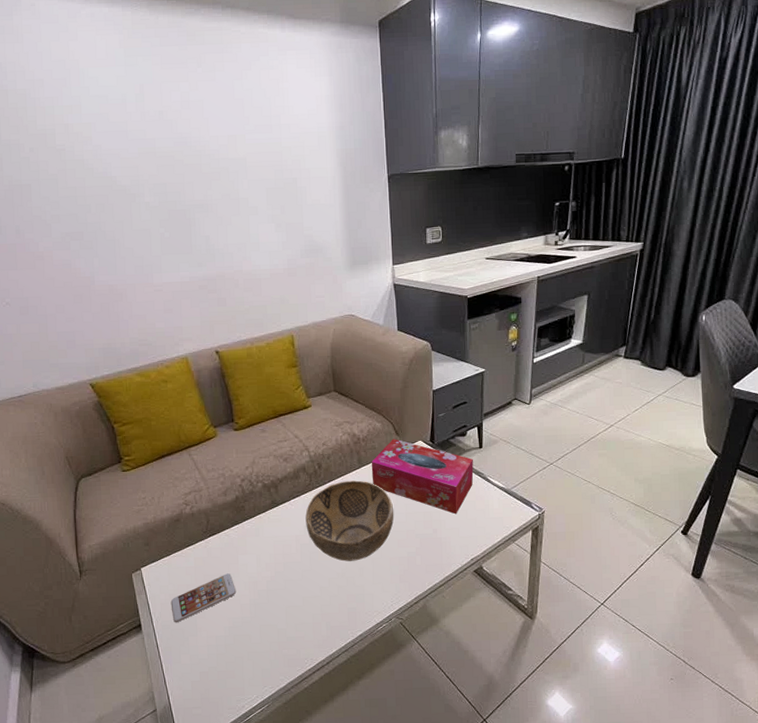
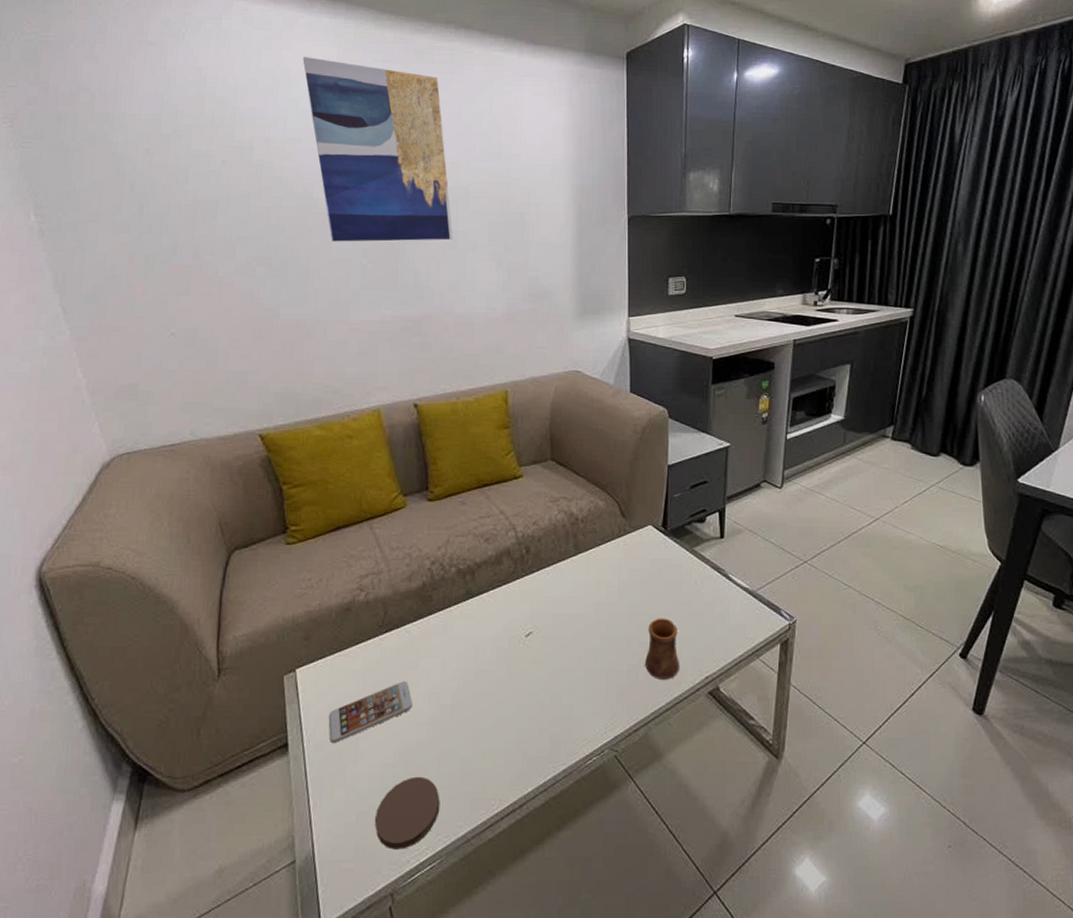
wall art: none [88,46,236,215] -> present [302,57,453,242]
coaster: none [214,644,265,699] -> present [374,776,440,850]
decorative bowl: present [305,480,394,561] -> none [506,570,615,673]
tissue box: present [371,439,474,515] -> none [590,521,712,619]
cup: none [421,514,450,563] -> present [645,618,680,680]

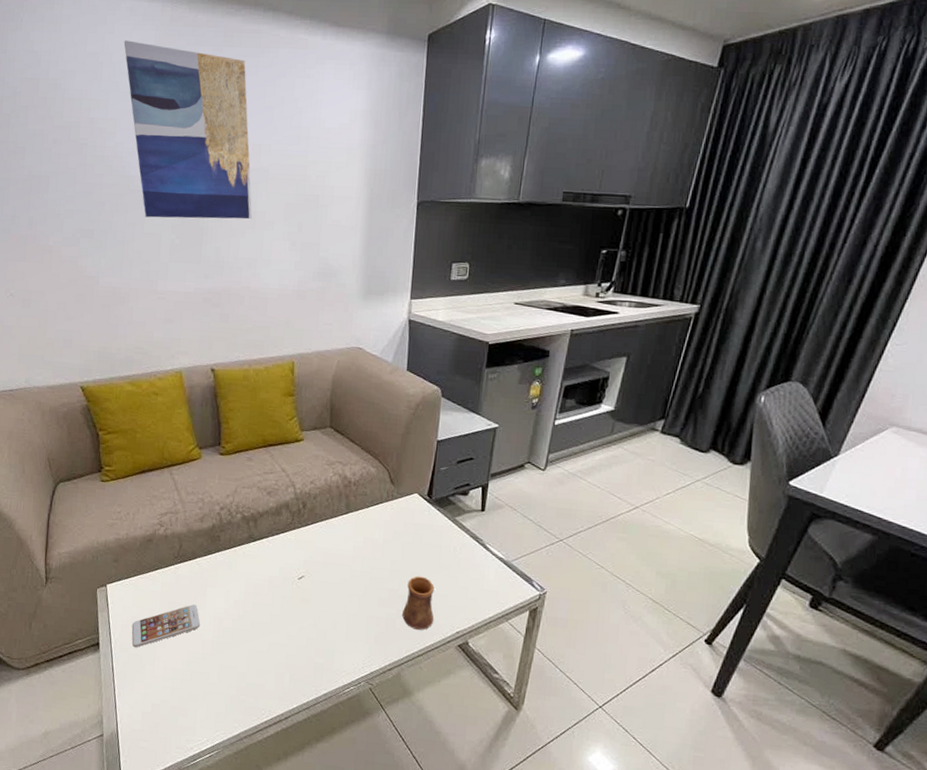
coaster: present [374,776,440,850] -> none [166,682,220,739]

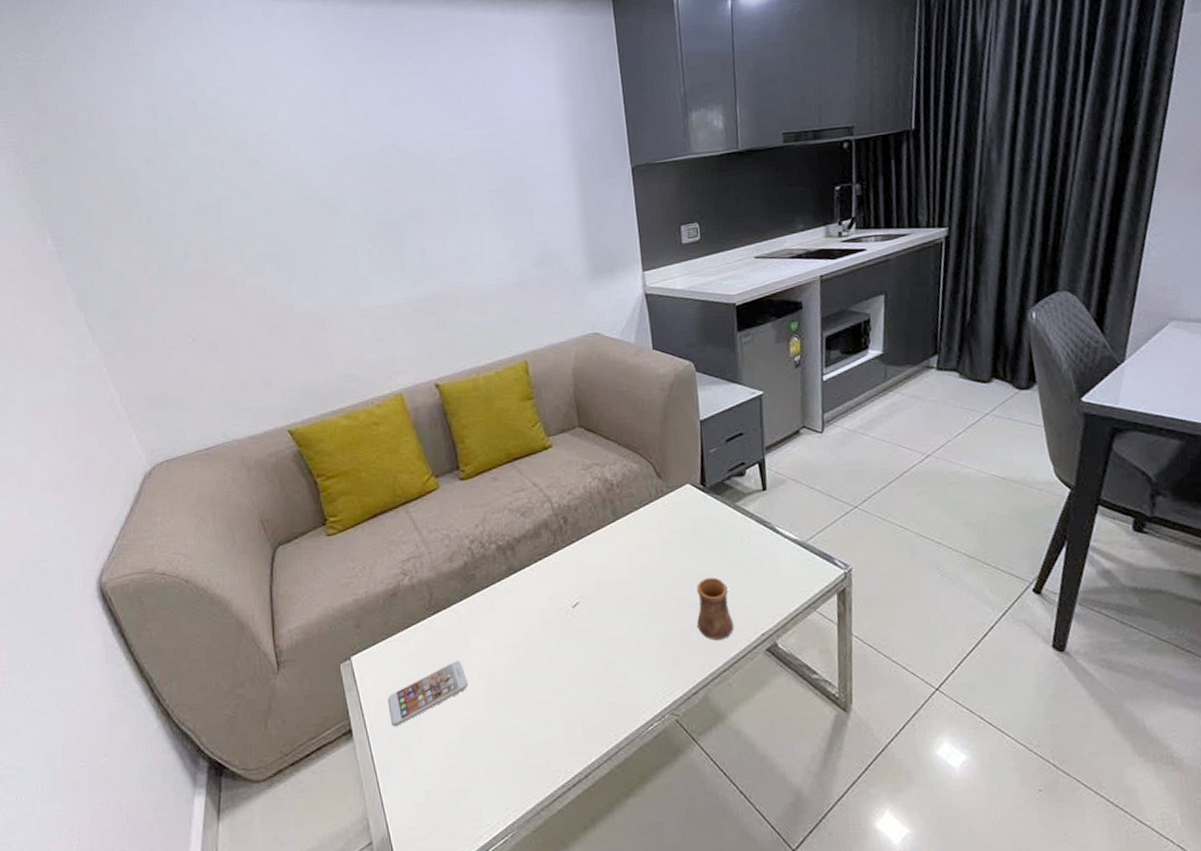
wall art: present [124,40,253,219] -> none [285,45,455,230]

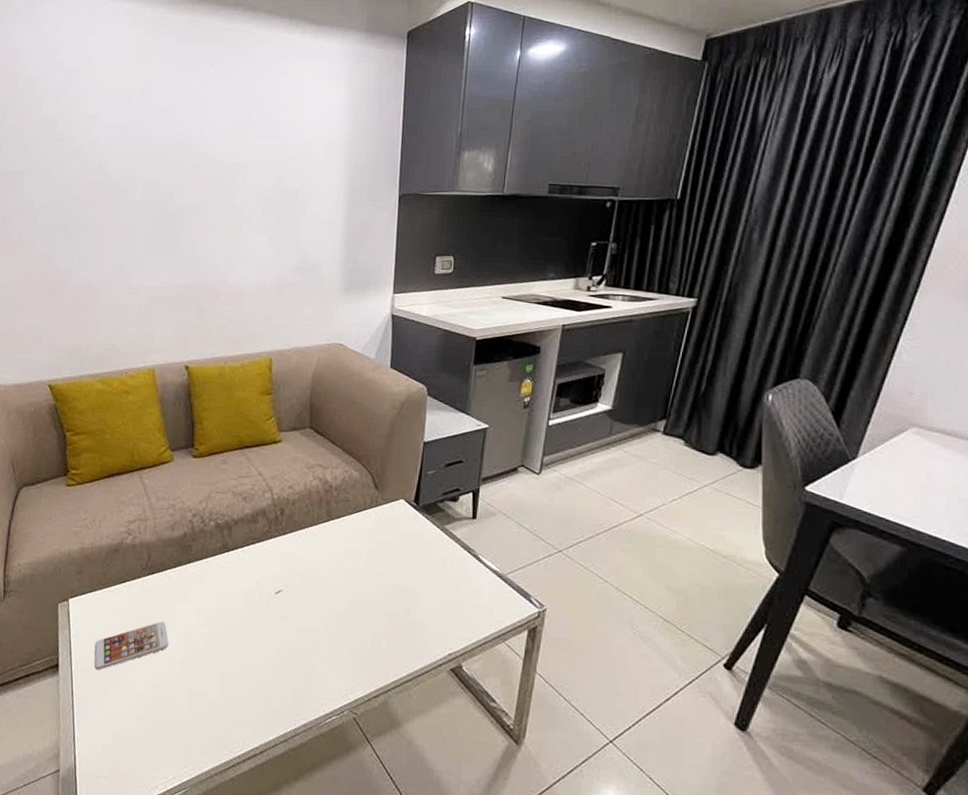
cup: present [697,577,735,640] -> none [389,590,424,652]

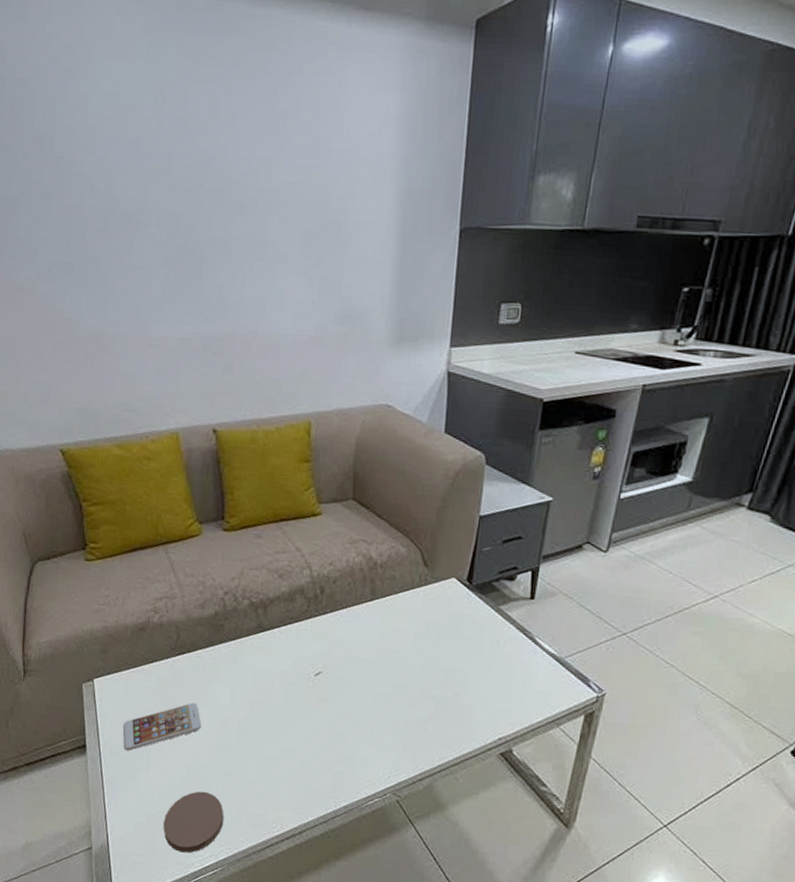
coaster: none [129,710,189,775] -> present [163,791,224,854]

